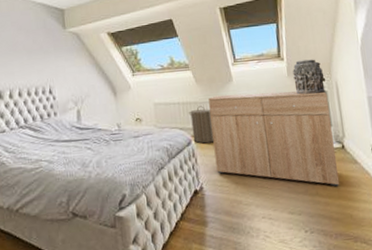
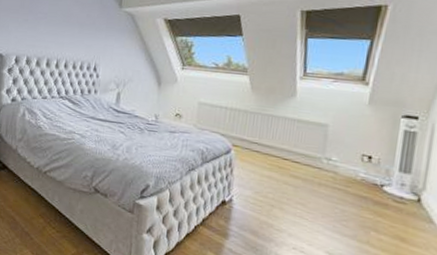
laundry hamper: present [189,106,214,144] -> none [233,115,262,157]
dresser: present [208,91,340,187] -> none [252,108,416,242]
decorative urn: present [293,59,325,95] -> none [374,89,419,133]

